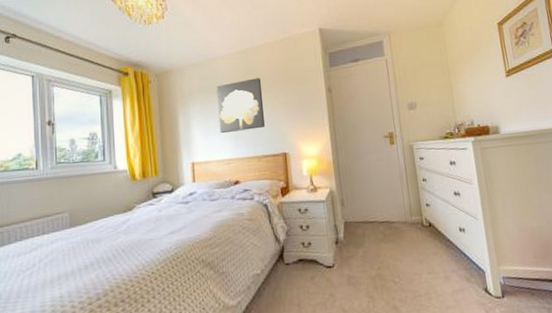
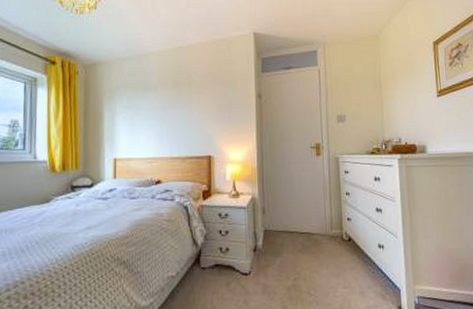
wall art: present [216,78,266,134] -> none [145,77,192,132]

